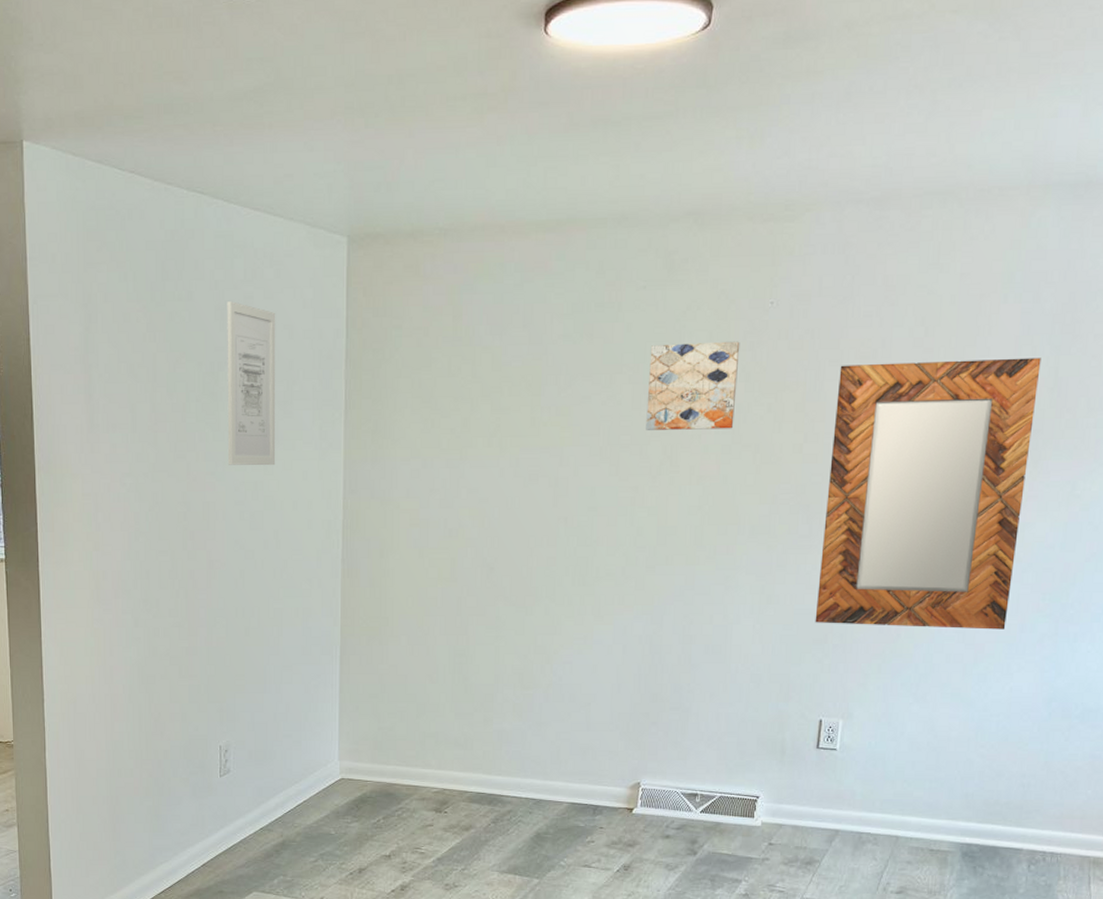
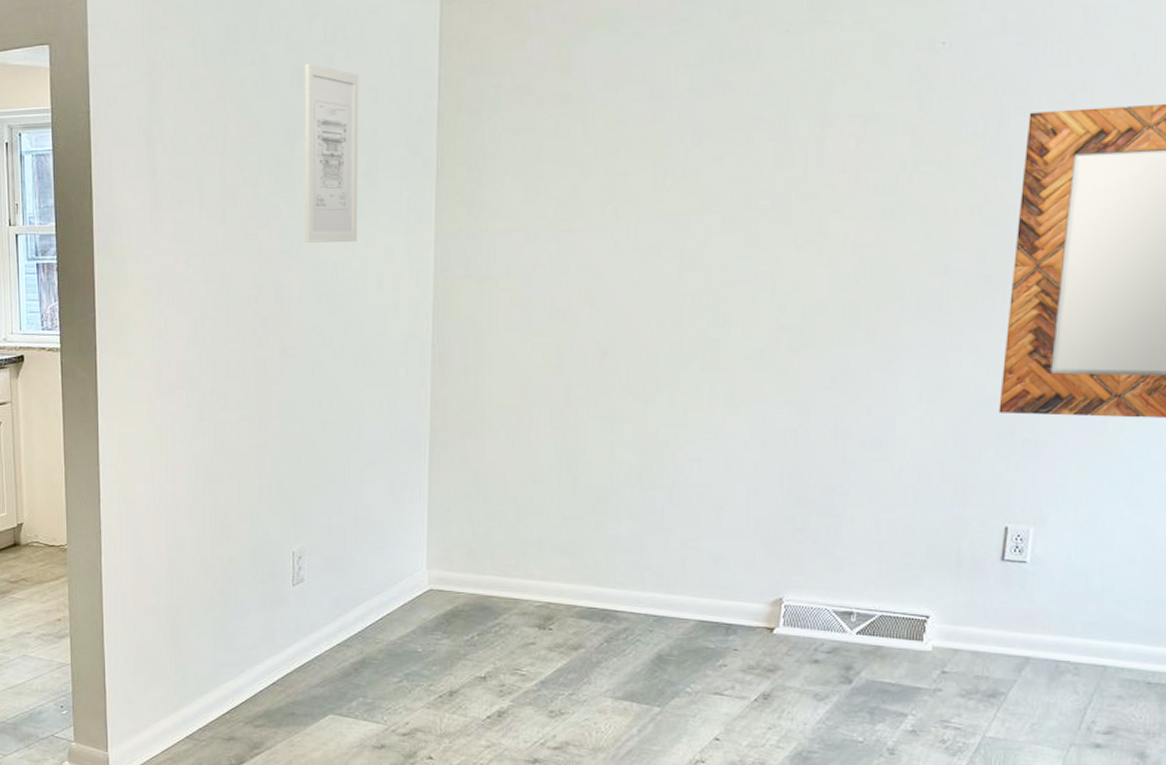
wall art: present [646,341,740,430] -> none [789,88,905,193]

